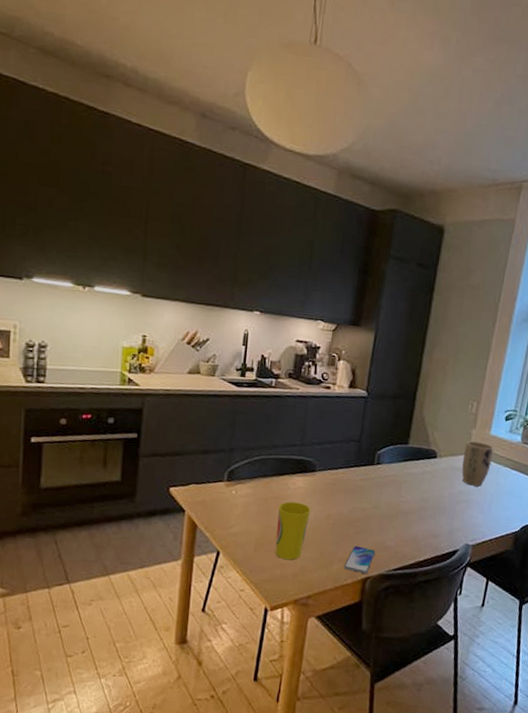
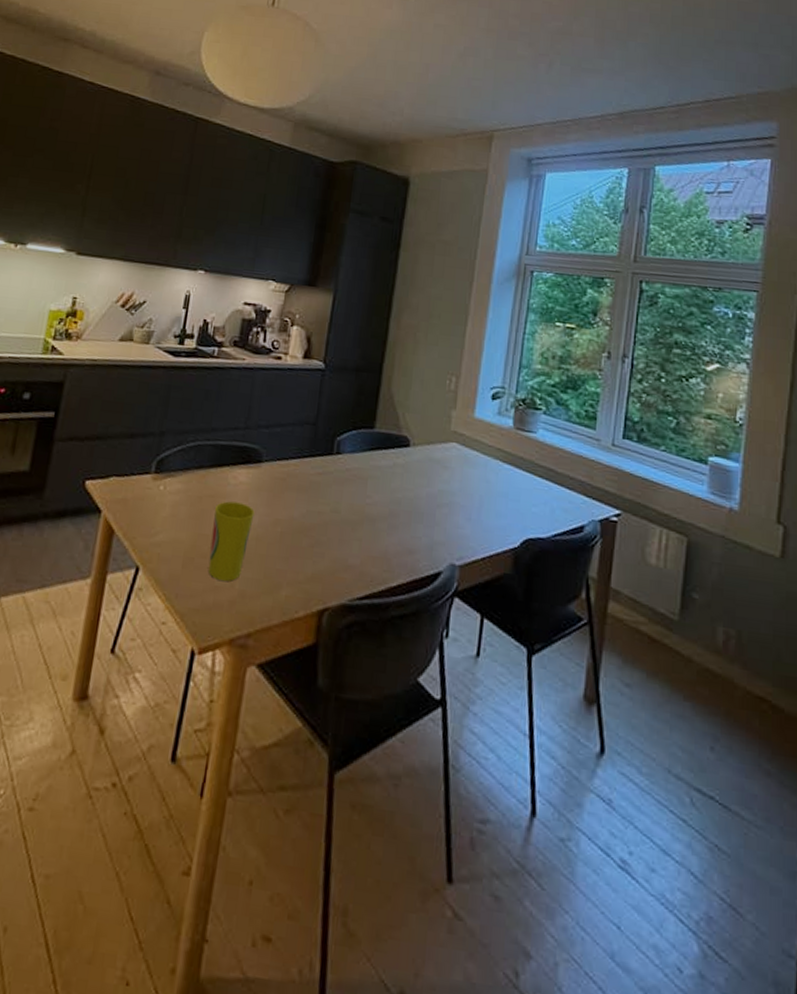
smartphone: present [344,546,376,574] -> none [294,563,335,603]
plant pot: present [461,441,494,487] -> none [441,425,481,485]

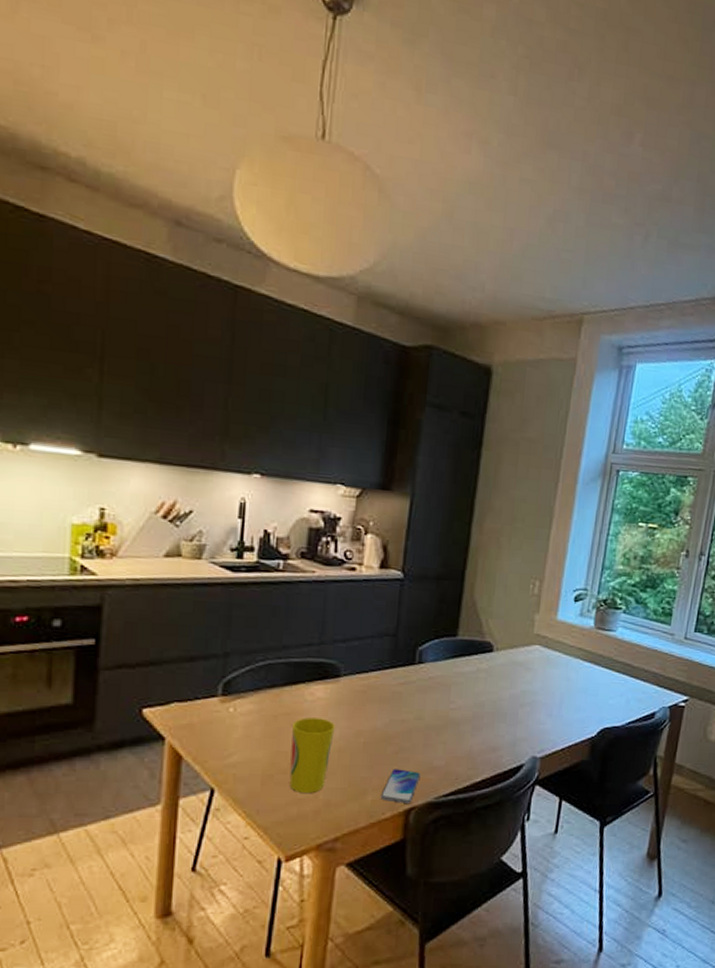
smartphone: none [294,563,335,603] -> present [380,769,421,803]

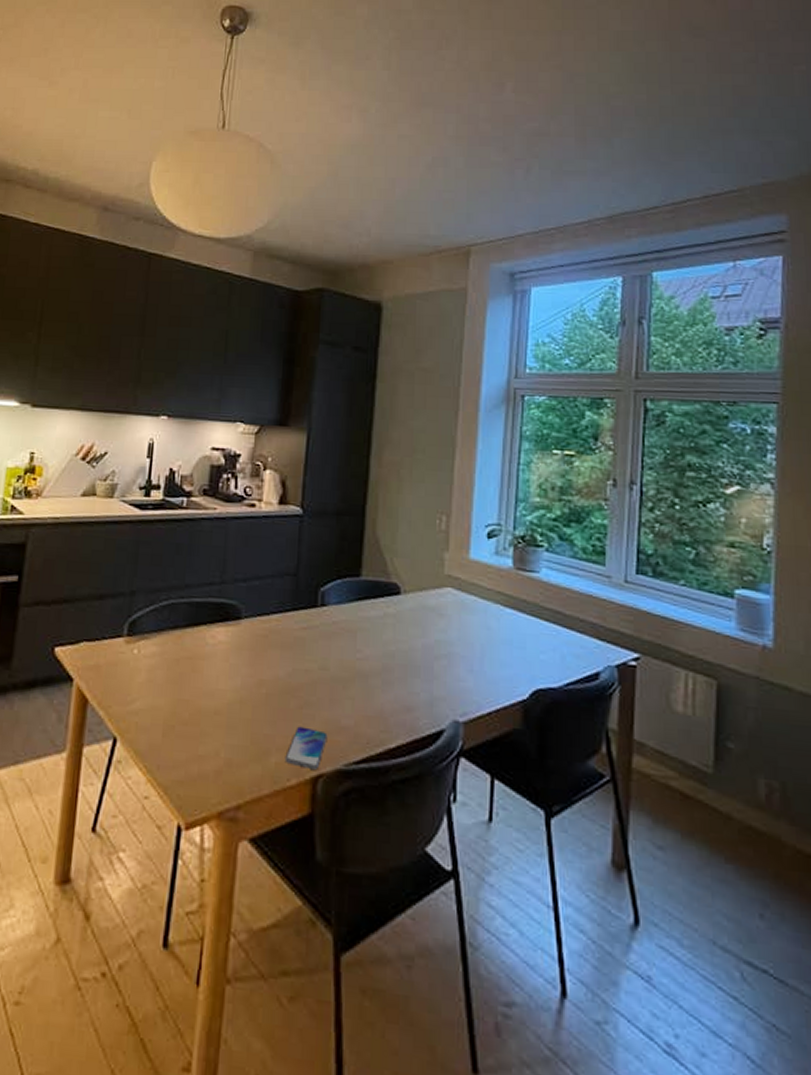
cup: present [289,717,335,793] -> none [190,662,237,749]

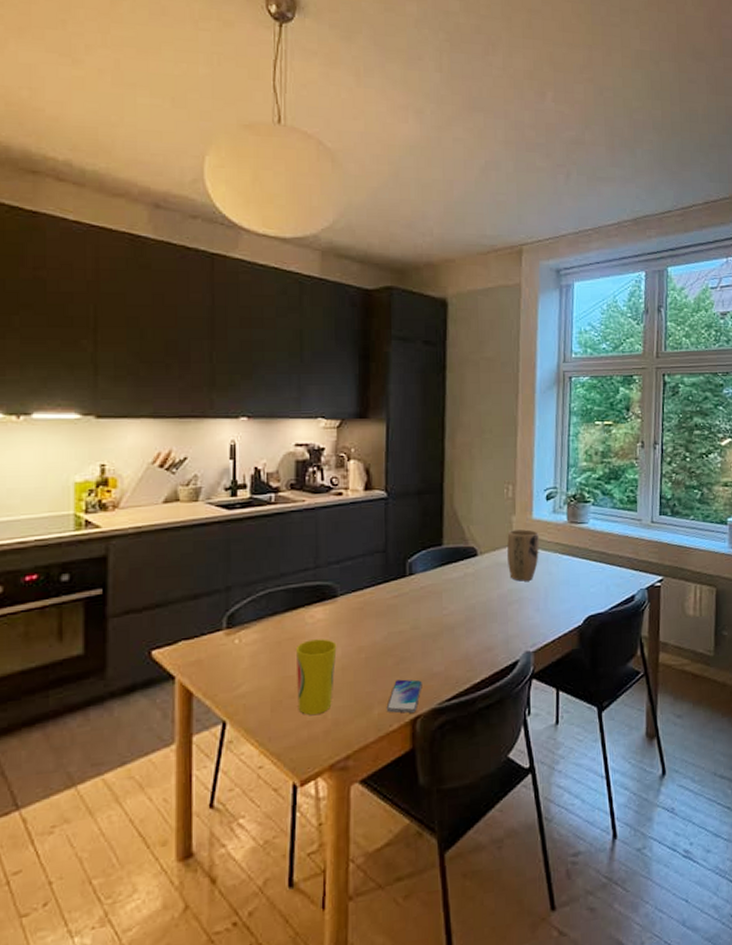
cup: none [190,662,237,749] -> present [295,639,337,715]
plant pot: none [436,569,478,633] -> present [507,529,540,582]

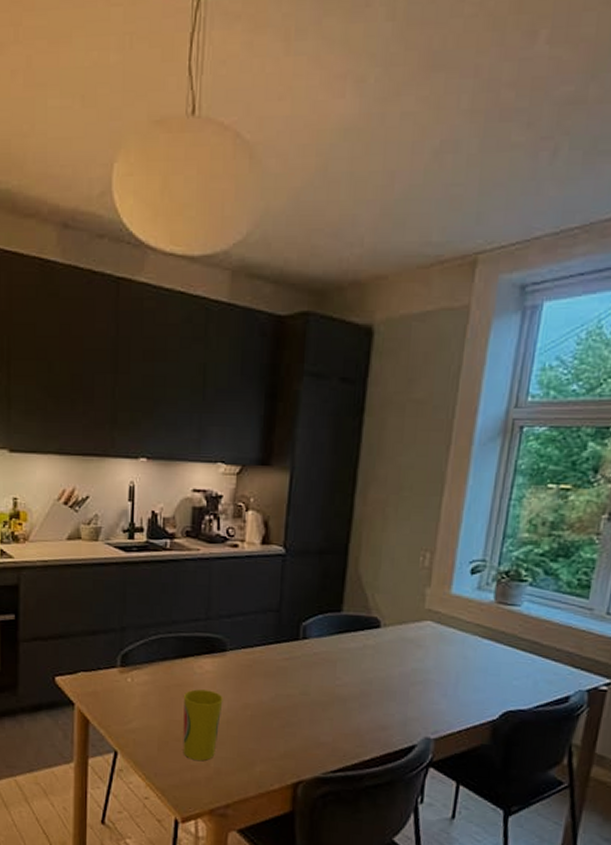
smartphone: present [386,679,422,713] -> none [268,742,308,777]
plant pot: present [507,529,540,582] -> none [415,604,458,662]

